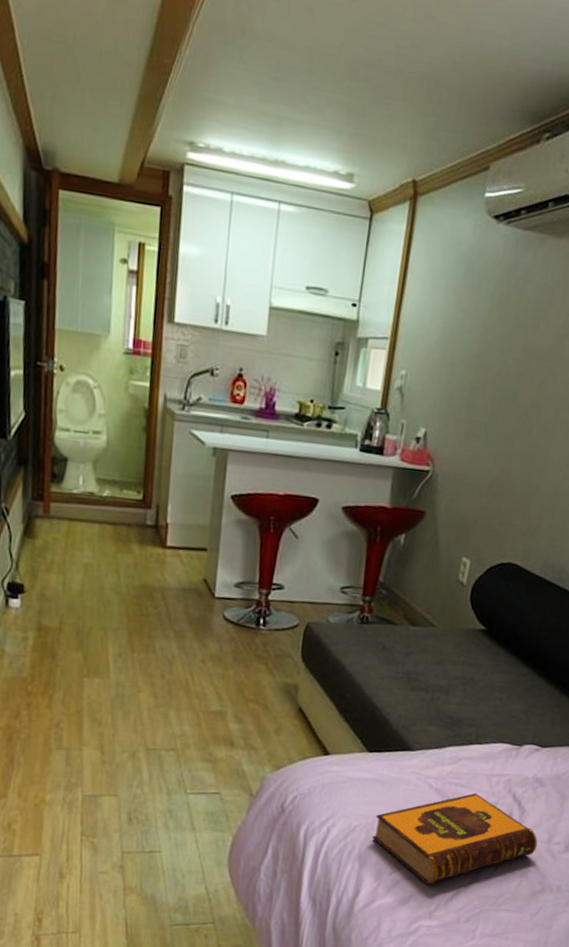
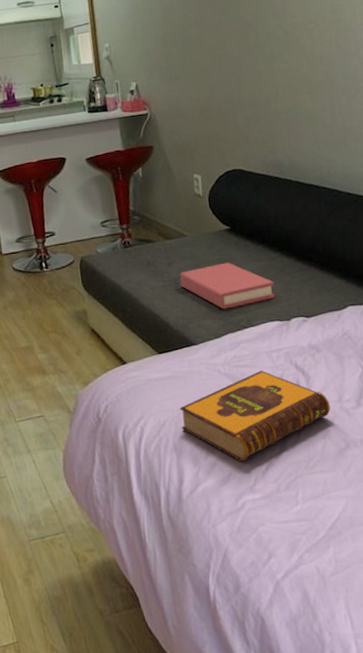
hardback book: none [413,666,517,719] -> present [179,262,275,310]

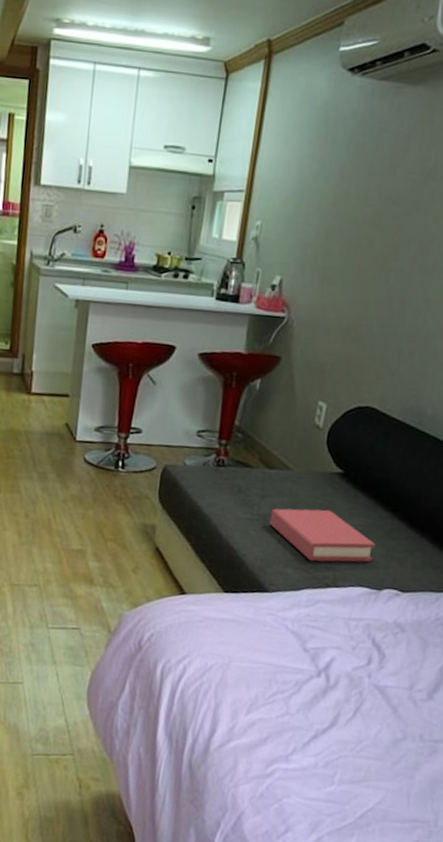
hardback book: present [179,370,331,462] -> none [227,636,399,728]

